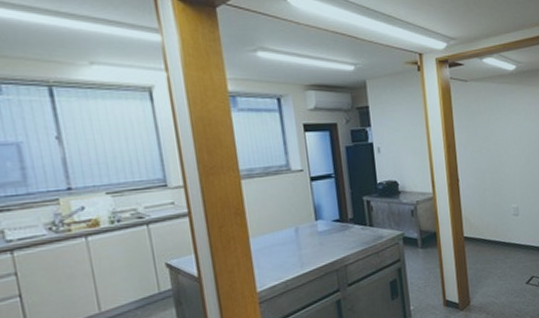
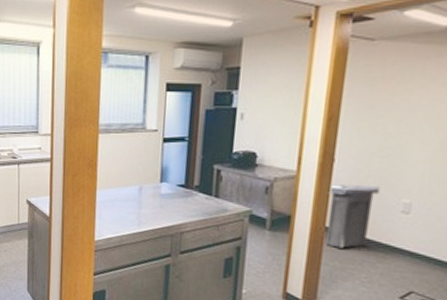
trash can: none [460,197,496,253] -> present [325,184,381,248]

